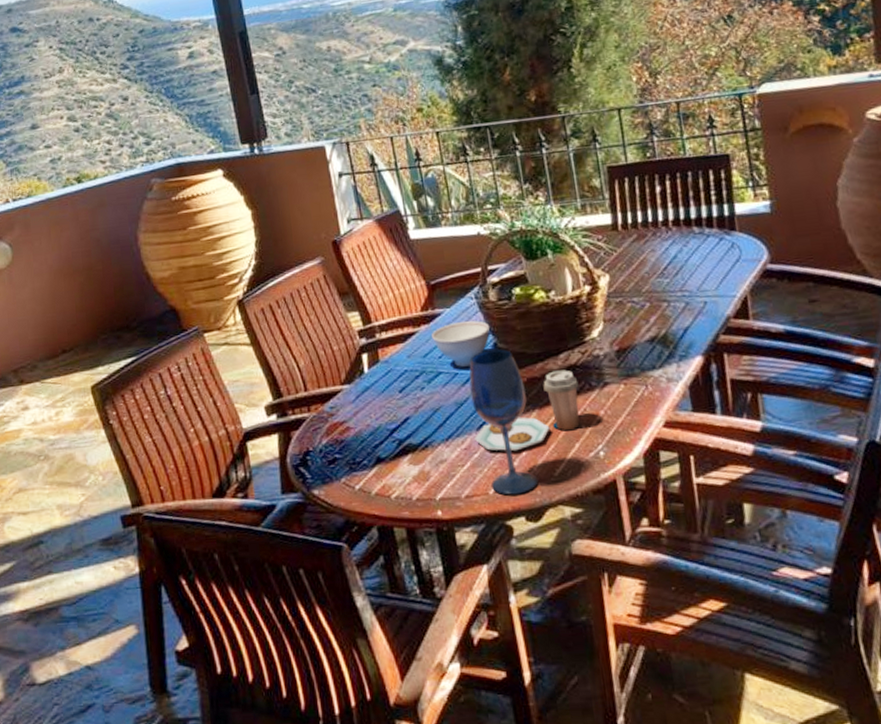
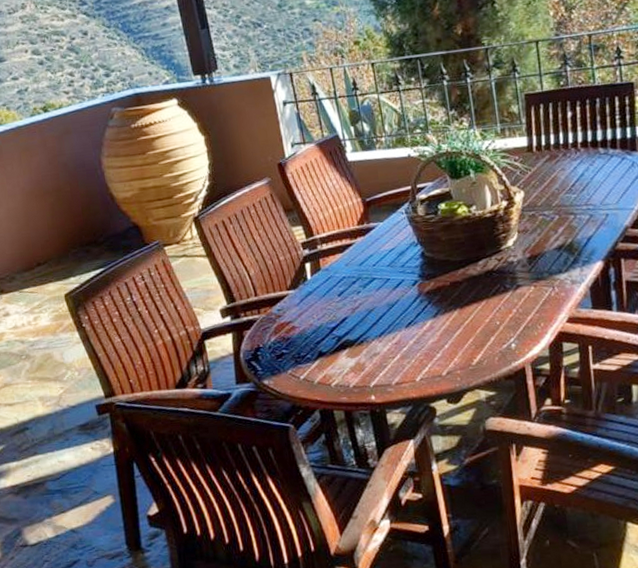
bowl: present [430,320,491,367] -> none [366,232,419,274]
wineglass: present [469,349,538,495] -> none [399,257,458,382]
plate: present [475,370,580,451] -> none [404,274,495,345]

